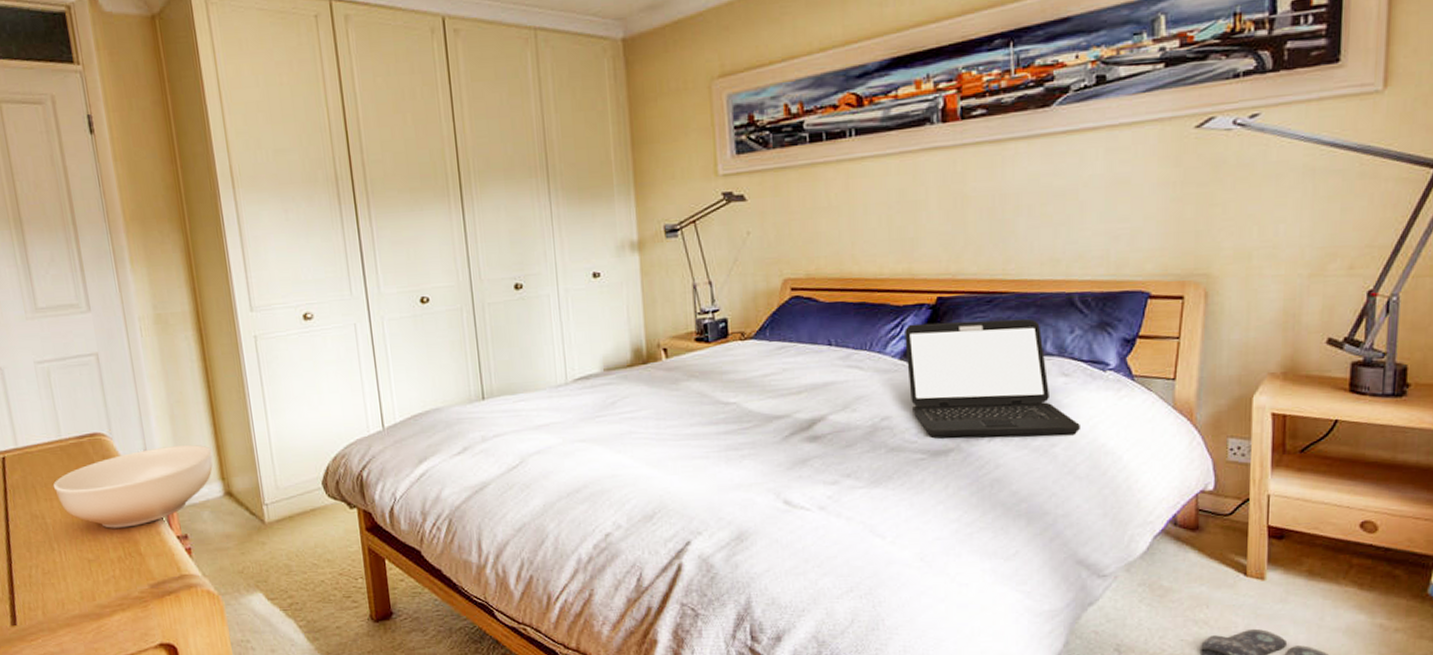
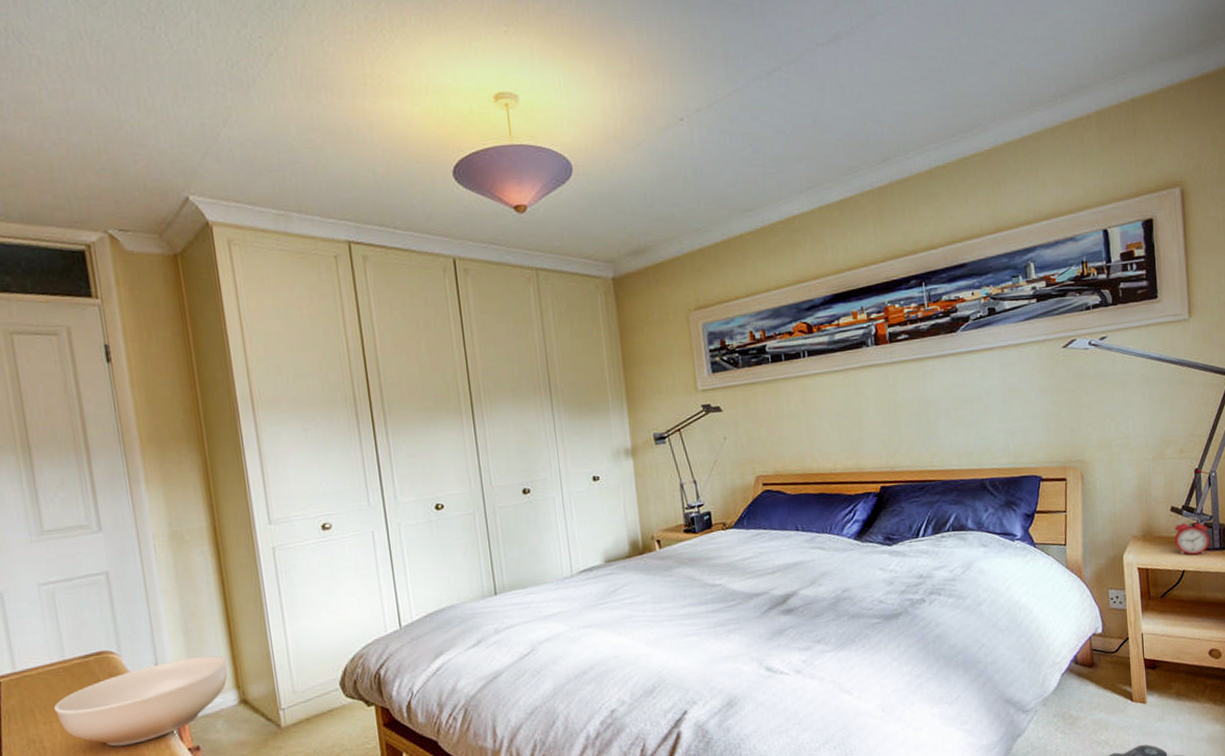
laptop: present [905,318,1080,439] -> none [857,501,999,605]
alarm clock: none [1328,352,1379,402] -> present [1174,517,1210,555]

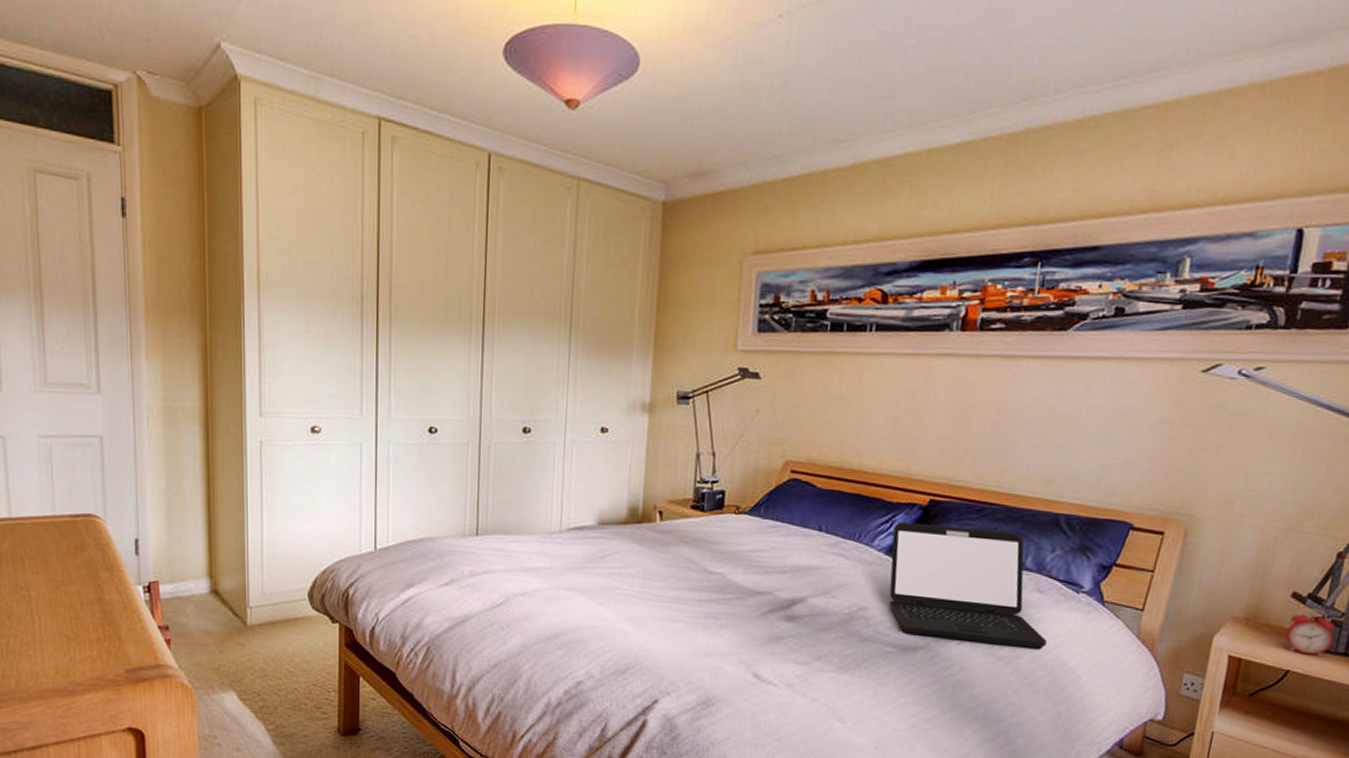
bowl: present [53,655,229,747] -> none [41,537,205,611]
laptop: none [857,501,999,605] -> present [889,521,1047,650]

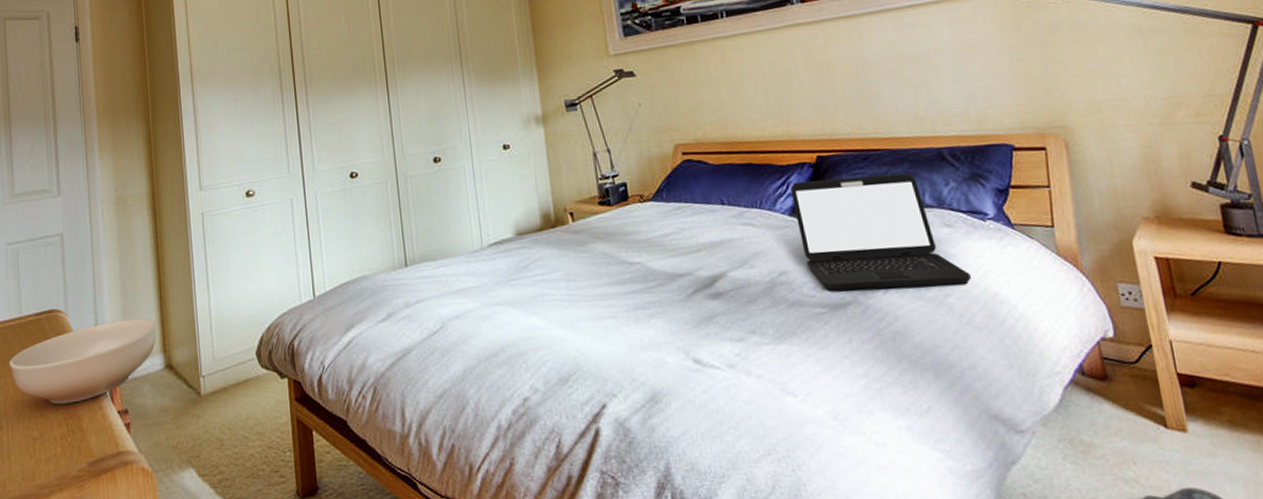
bowl: none [41,537,205,611] -> present [9,318,158,405]
alarm clock: present [1285,608,1334,657] -> none [1200,195,1253,243]

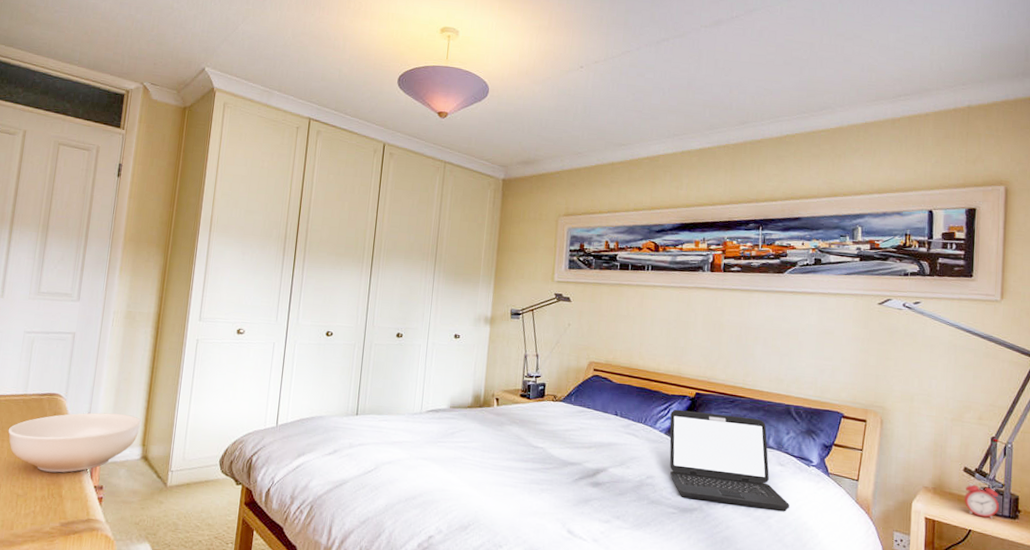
alarm clock: none [1200,195,1253,243] -> present [964,480,1000,519]

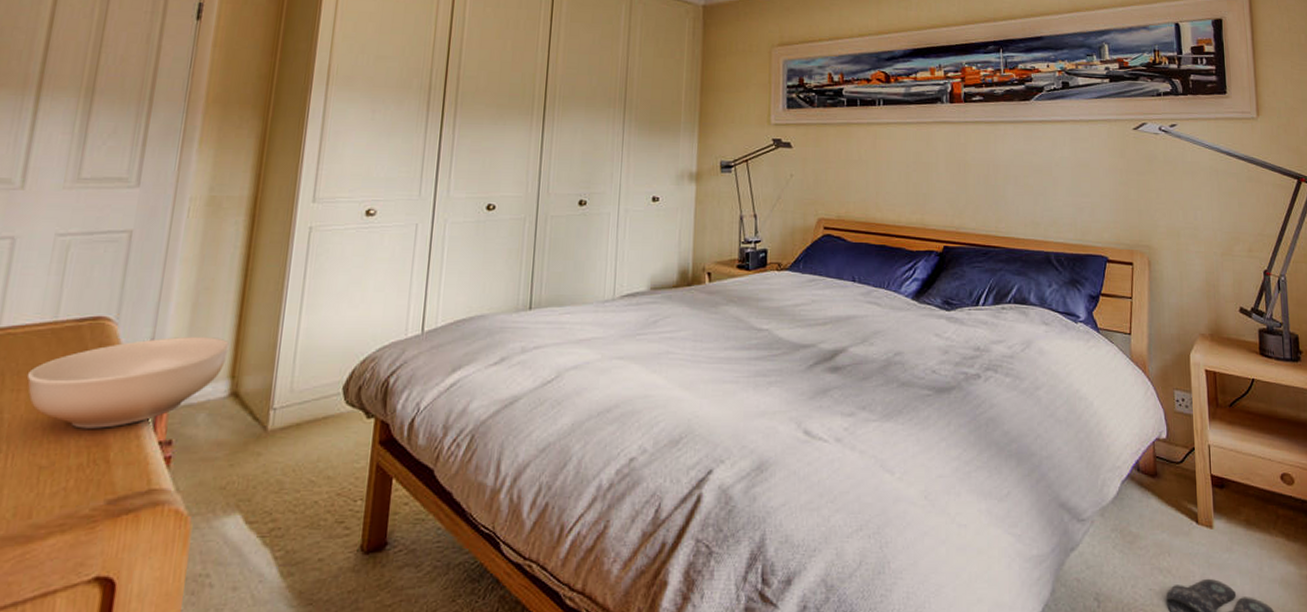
laptop: present [669,409,789,512] -> none [917,268,1059,380]
alarm clock: present [964,480,1000,519] -> none [1243,321,1281,364]

